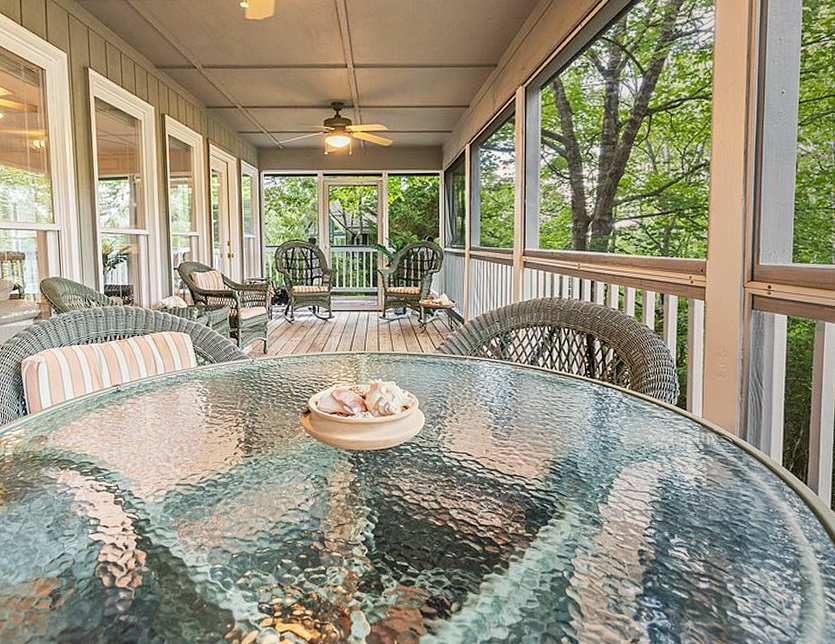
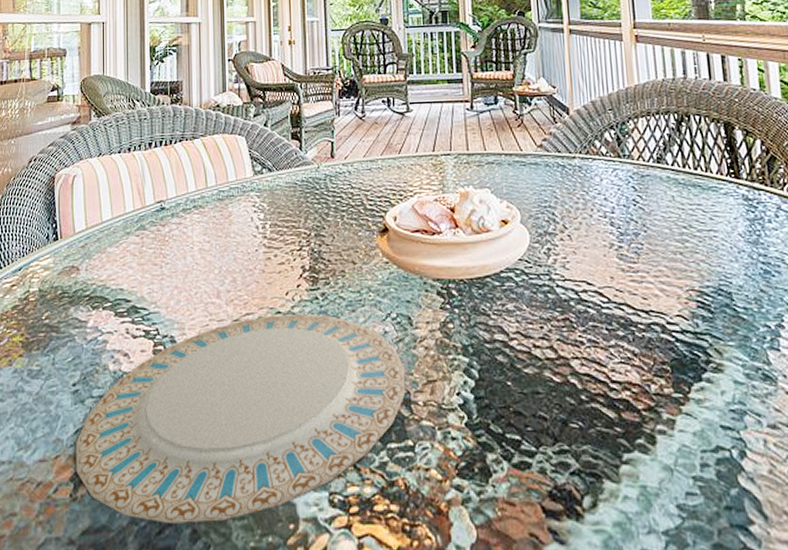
plate: none [52,474,321,626] -> present [76,313,406,525]

